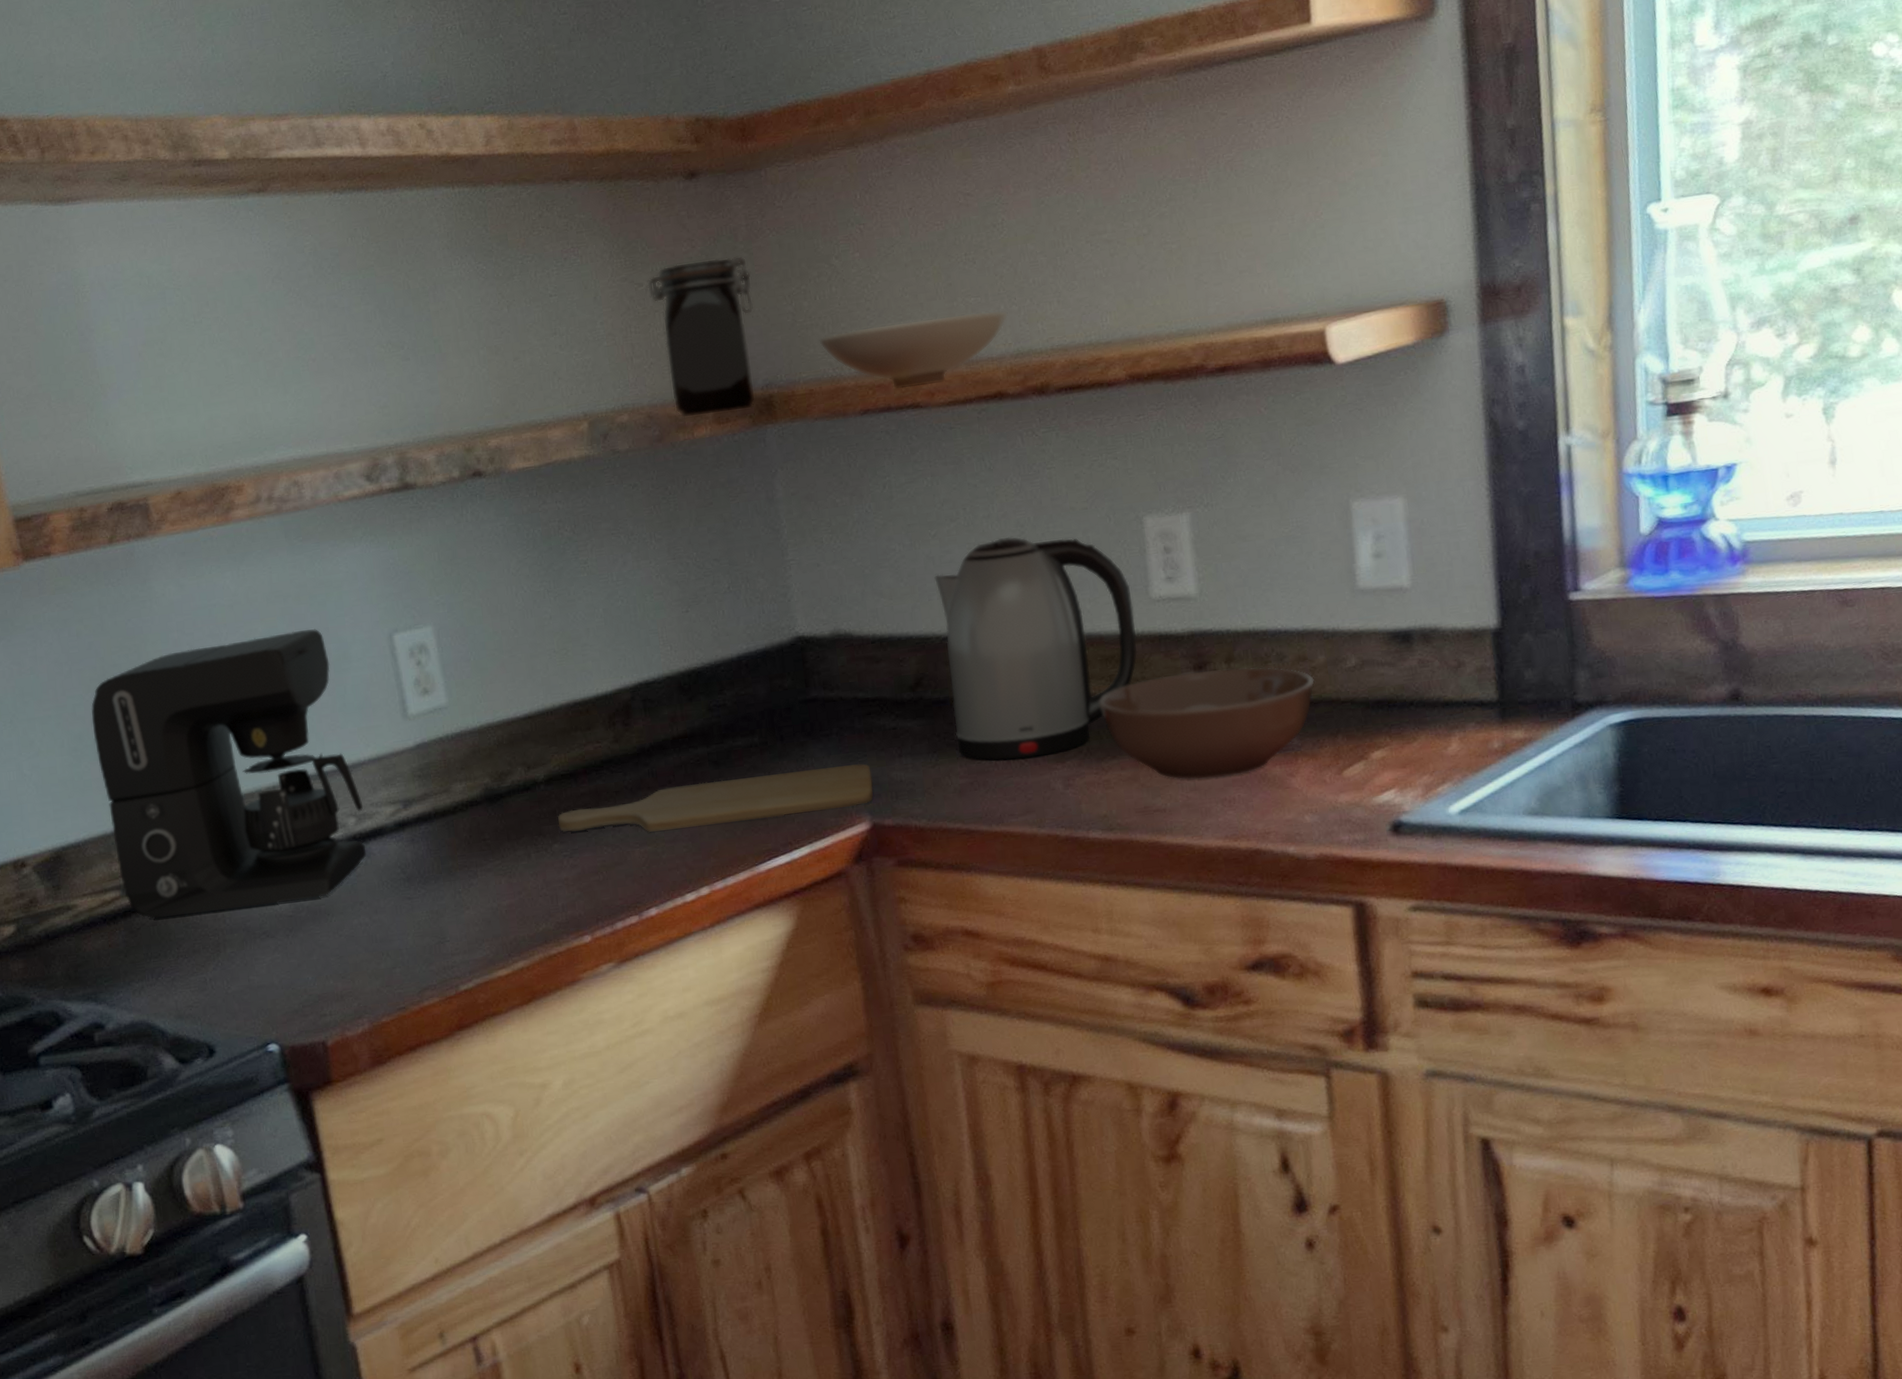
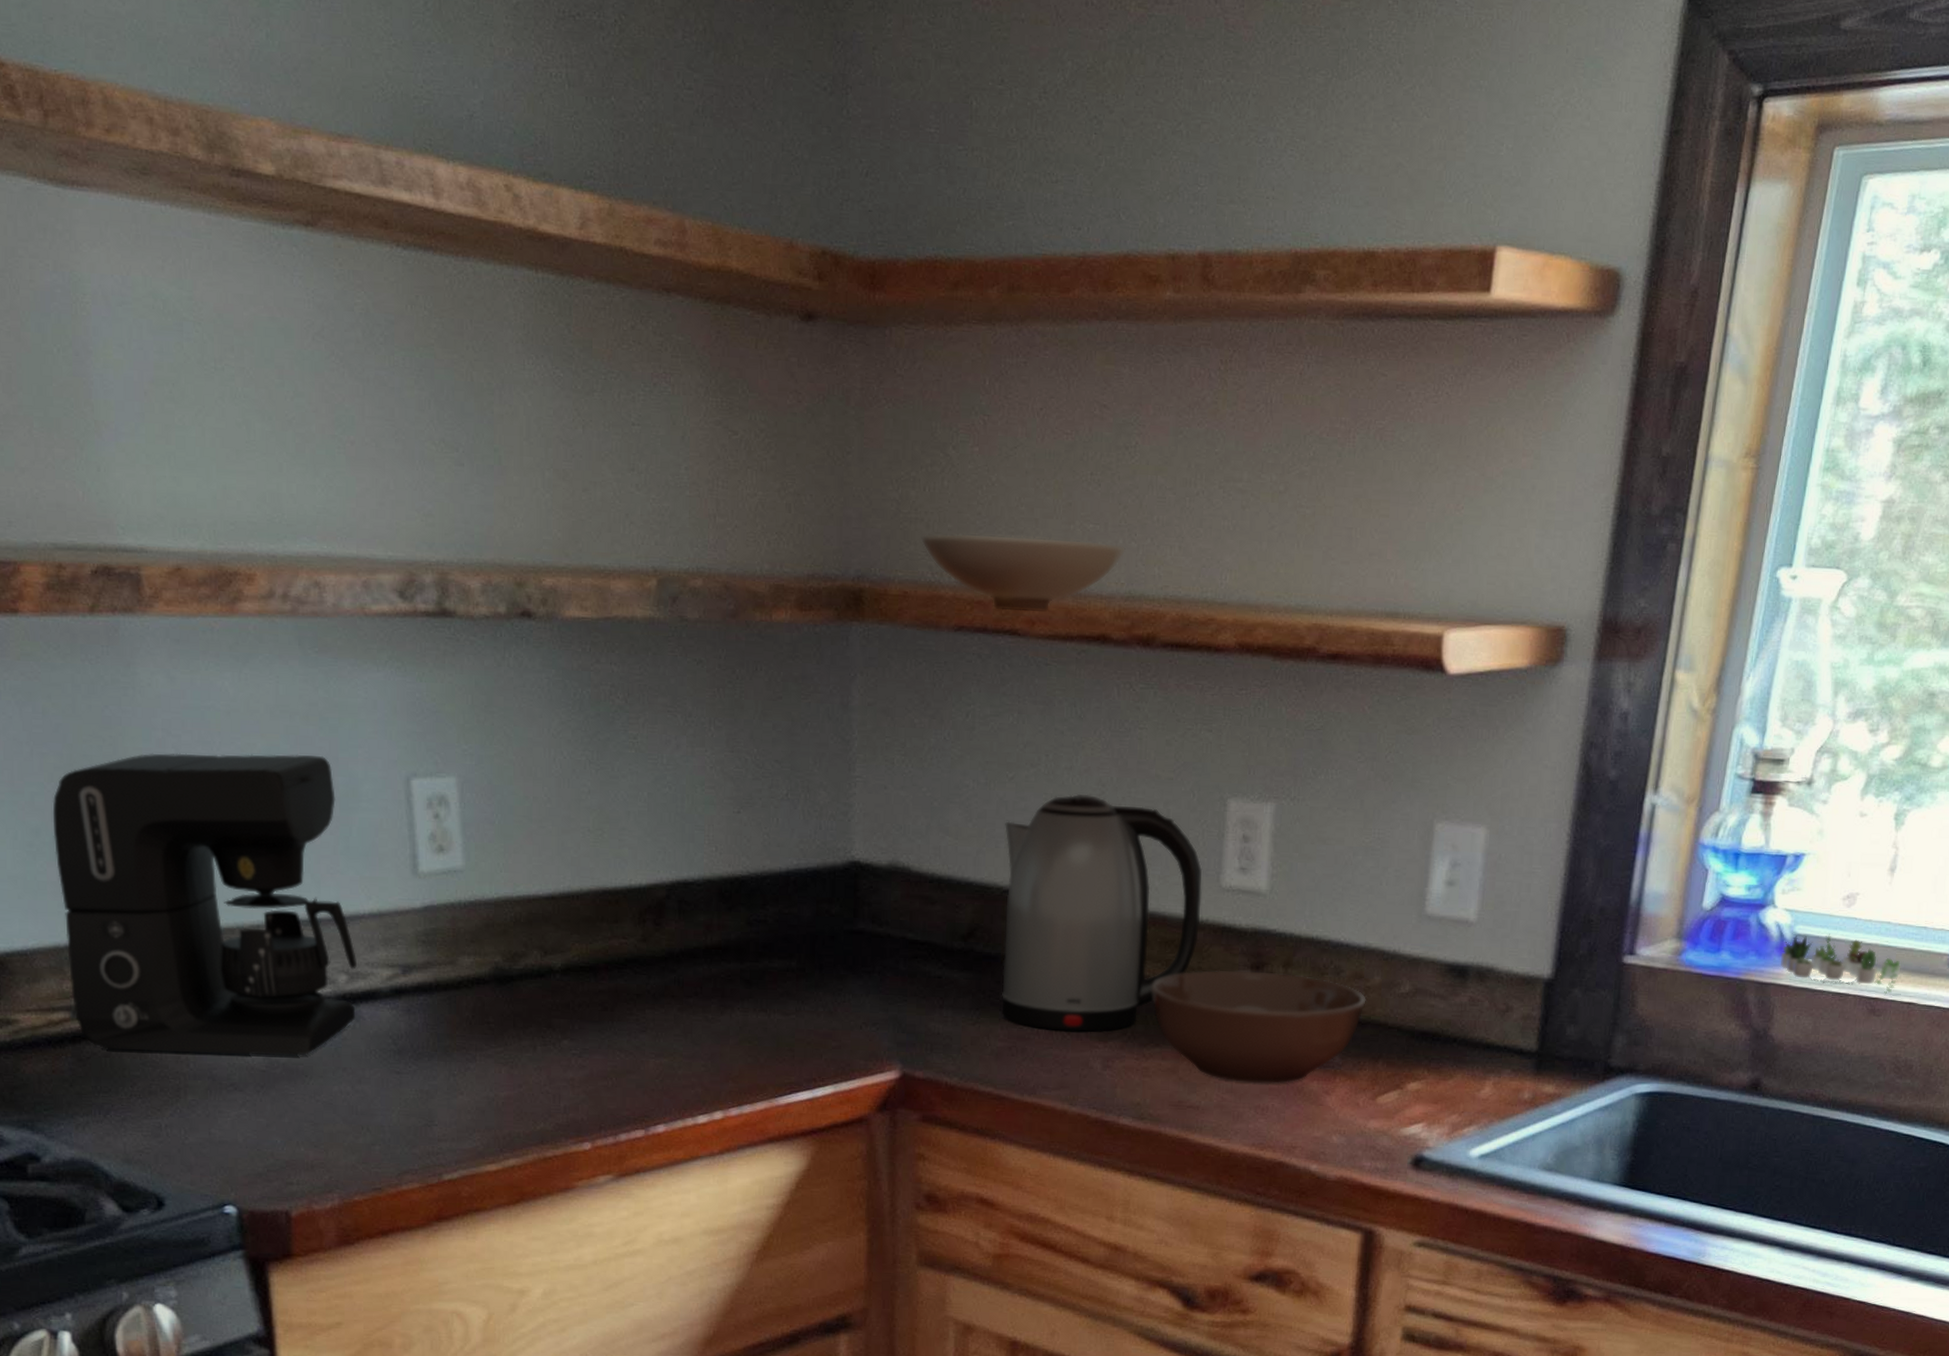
chopping board: present [558,763,874,833] -> none [570,999,909,1052]
jar: present [647,256,756,419] -> none [743,417,860,601]
succulent plant: none [1733,535,1867,585] -> present [1780,934,1902,995]

